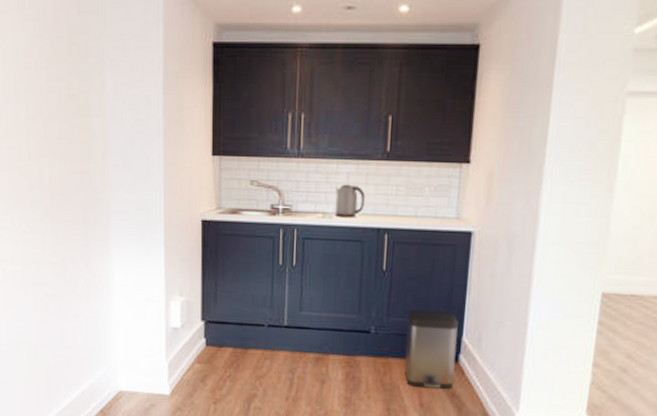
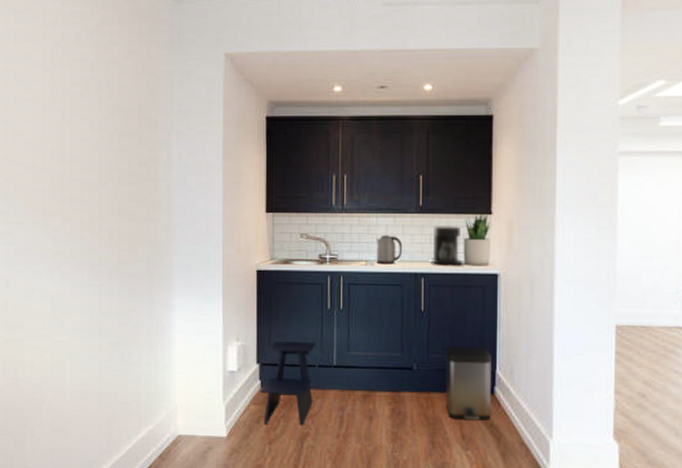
step stool: none [205,298,266,387] -> present [260,341,316,426]
coffee maker: none [398,174,434,221] -> present [432,224,463,266]
planter: none [433,162,469,223] -> present [463,213,492,266]

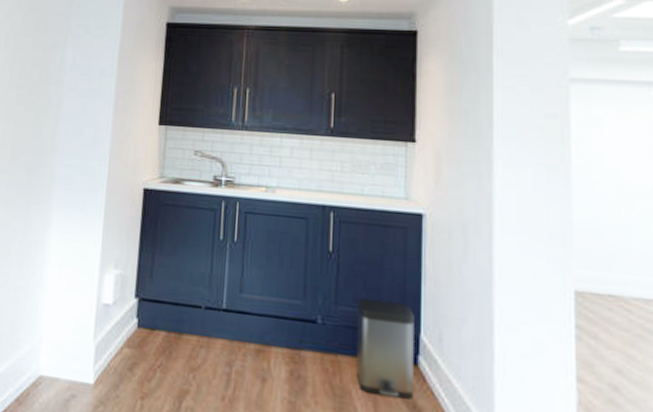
step stool: present [260,341,316,426] -> none [136,273,204,380]
kettle: present [376,234,403,265] -> none [278,158,310,193]
coffee maker: present [432,224,463,266] -> none [343,150,380,201]
planter: present [463,213,492,266] -> none [380,140,415,204]

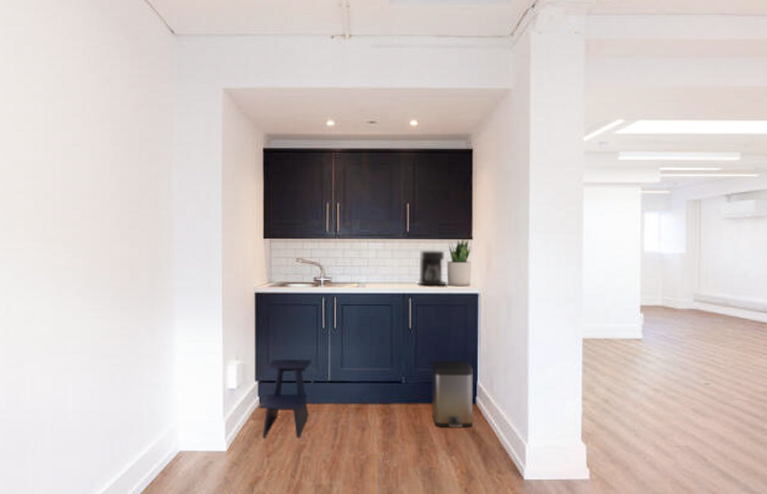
step stool: none [136,273,204,380] -> present [258,360,312,438]
coffee maker: none [343,150,380,201] -> present [418,249,446,287]
planter: none [380,140,415,204] -> present [446,238,472,287]

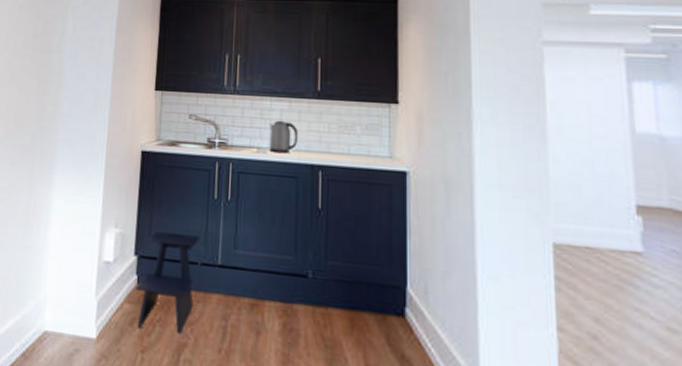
kettle: none [367,258,392,286] -> present [269,120,299,154]
coffee maker: present [418,249,446,287] -> none [331,112,366,160]
pedal bin: present [431,361,473,428] -> none [346,253,401,350]
planter: present [446,238,472,287] -> none [366,102,398,162]

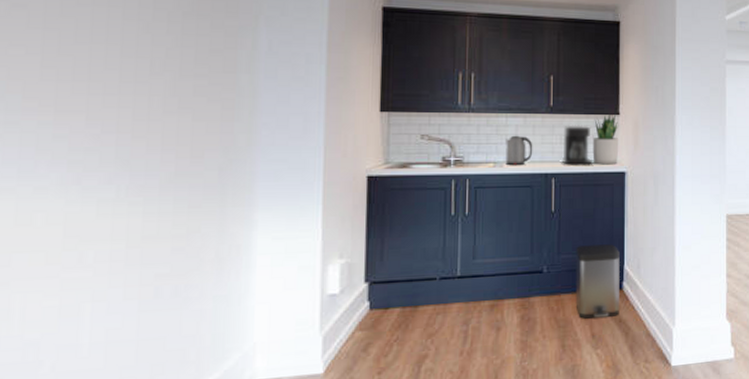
step stool: present [135,231,200,334] -> none [368,253,437,352]
coffee maker: none [331,112,366,160] -> present [562,125,592,165]
pedal bin: none [346,253,401,350] -> present [575,244,620,319]
planter: none [366,102,398,162] -> present [592,113,619,165]

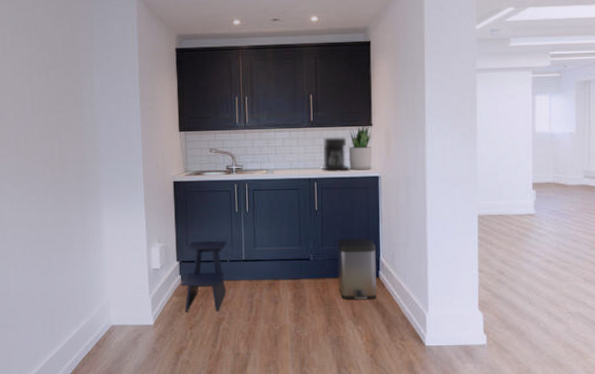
step stool: none [368,253,437,352] -> present [180,241,227,312]
kettle: present [505,135,533,166] -> none [275,146,298,172]

